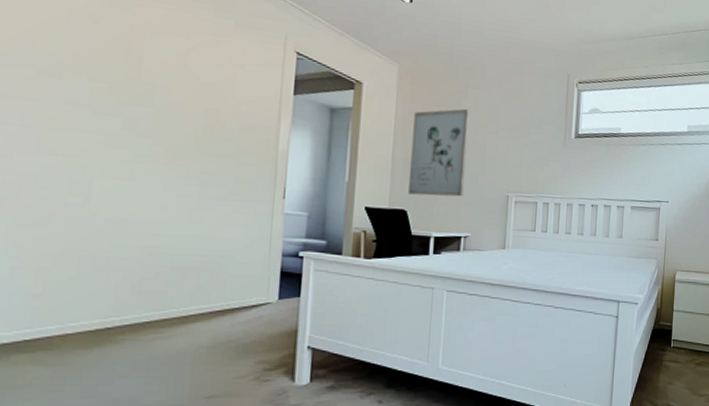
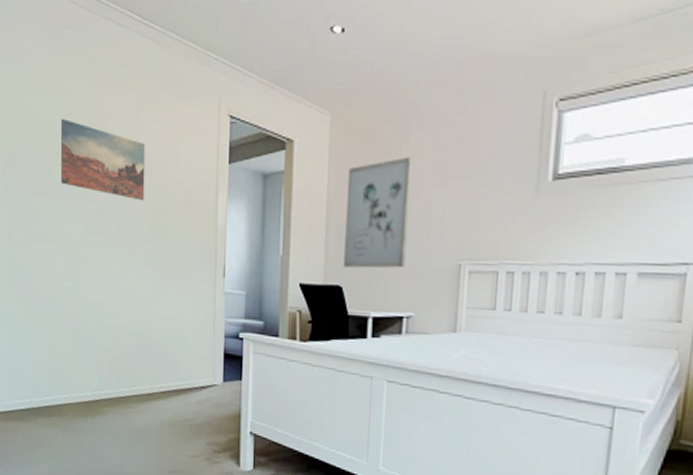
wall art: none [73,23,195,120] -> present [60,118,146,201]

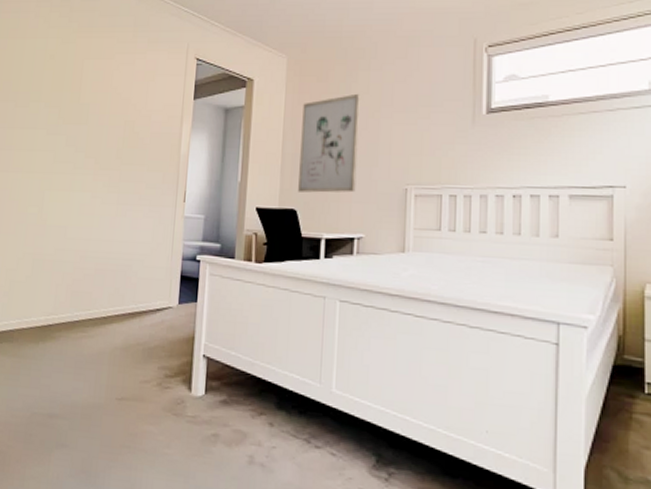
wall art: present [60,118,146,201] -> none [36,60,118,133]

